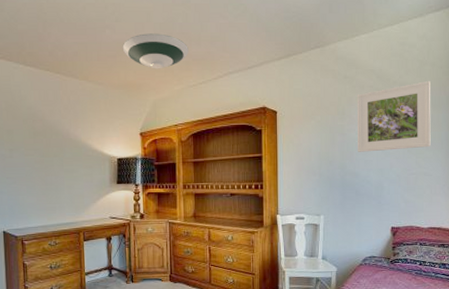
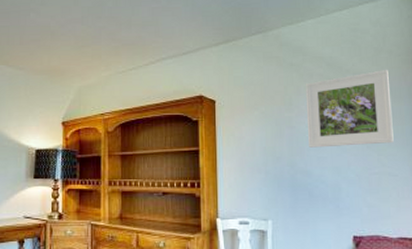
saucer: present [122,33,189,69] -> none [47,17,118,54]

